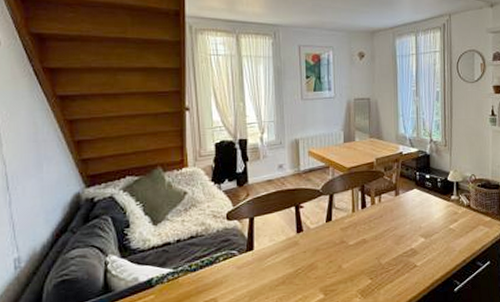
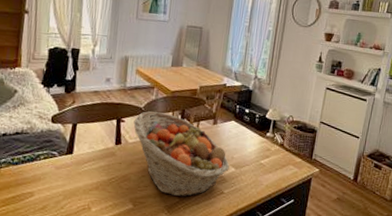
fruit basket: none [313,191,419,278] -> present [133,111,230,197]

